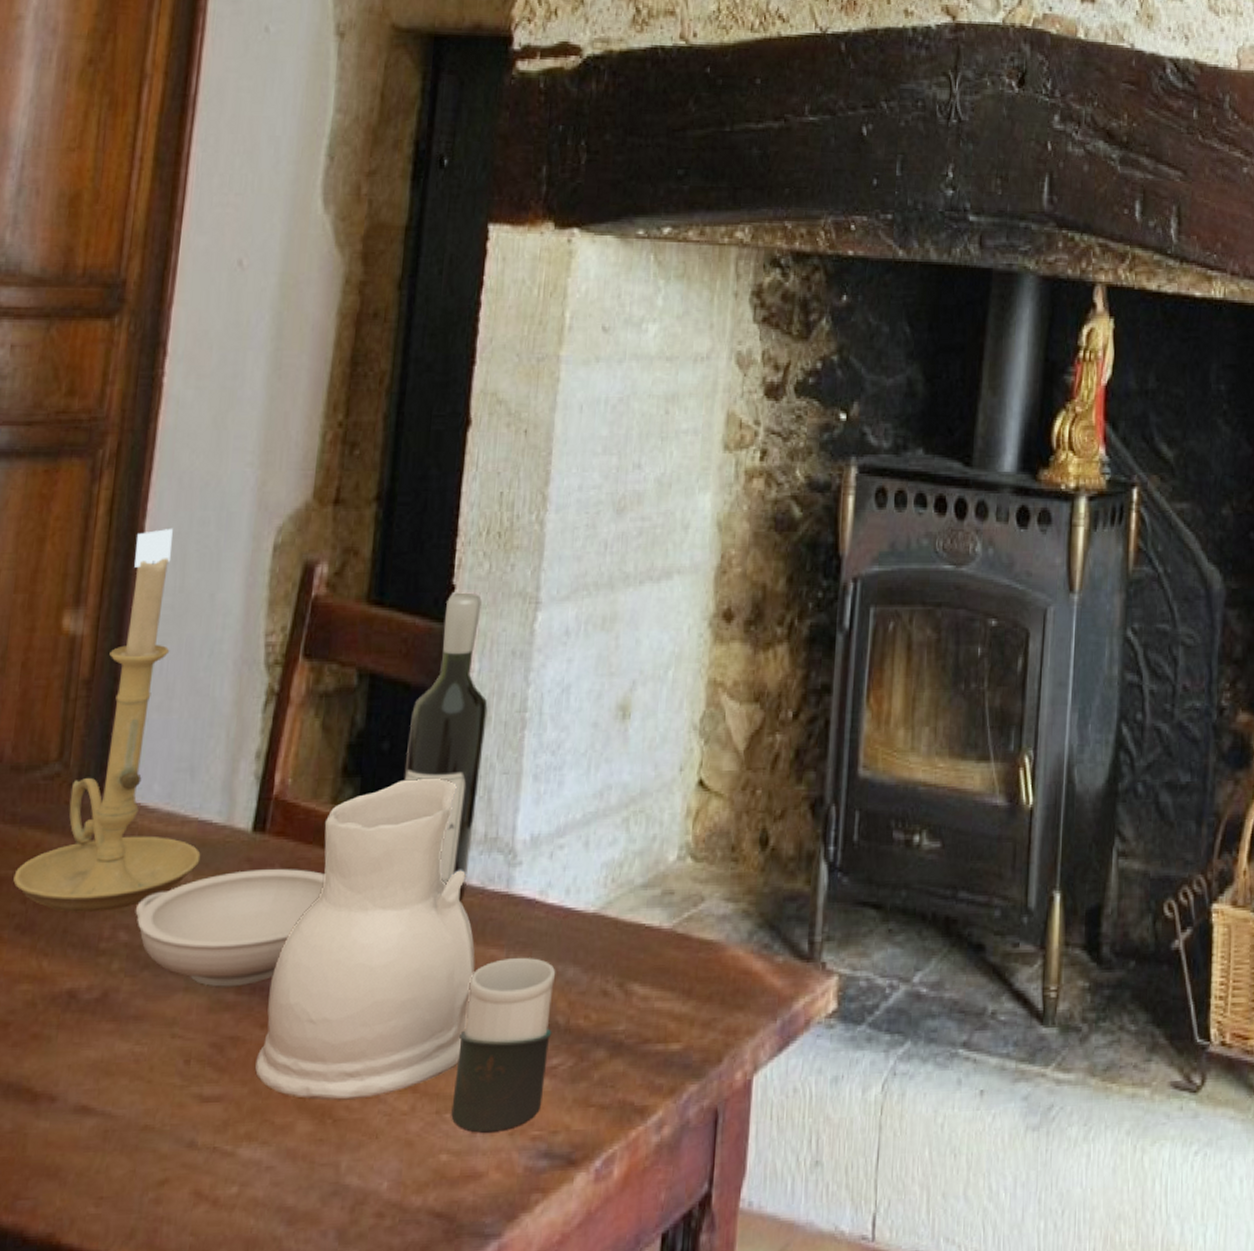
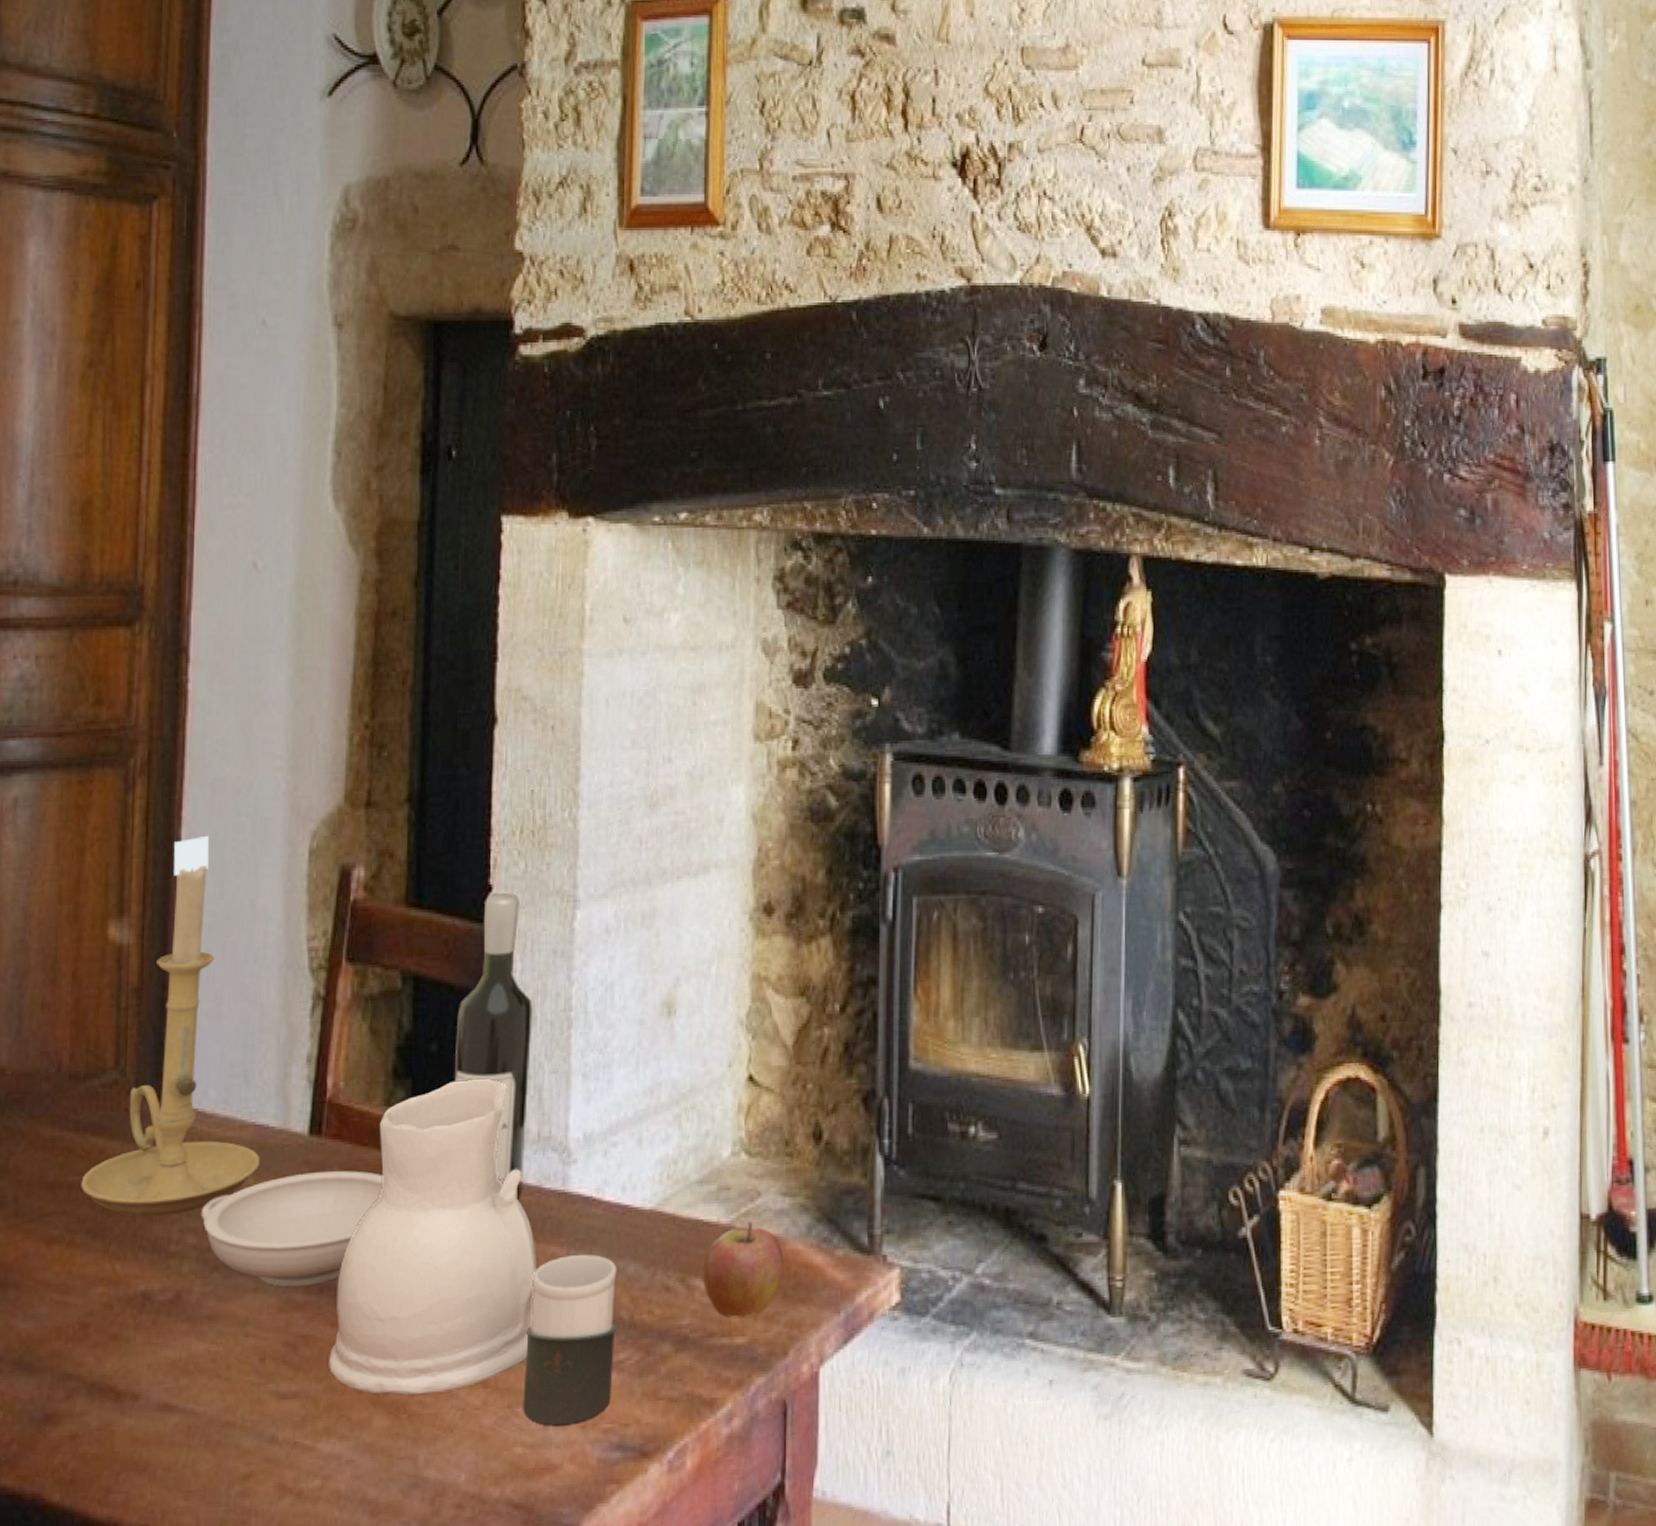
apple: none [641,926,724,1024] -> present [703,1221,784,1318]

